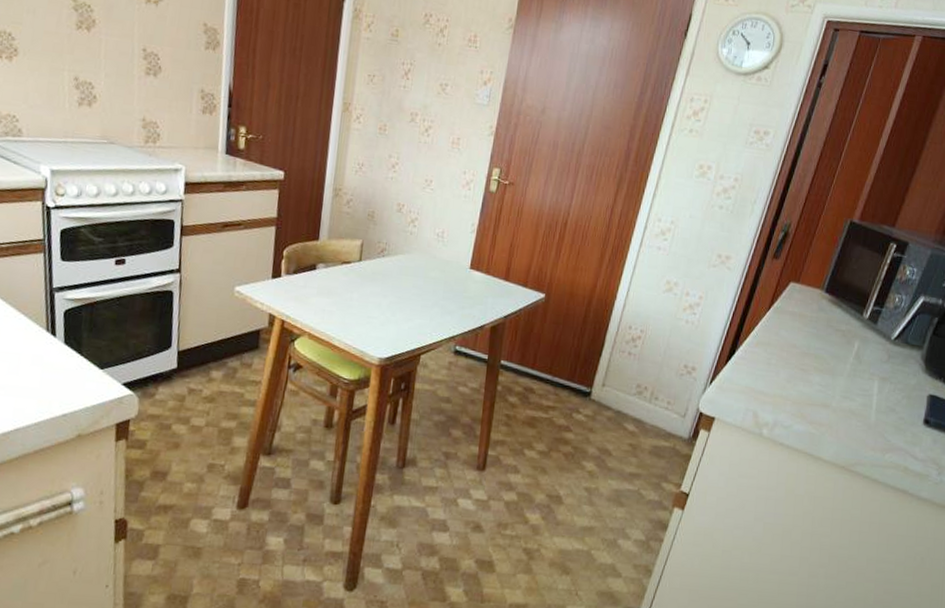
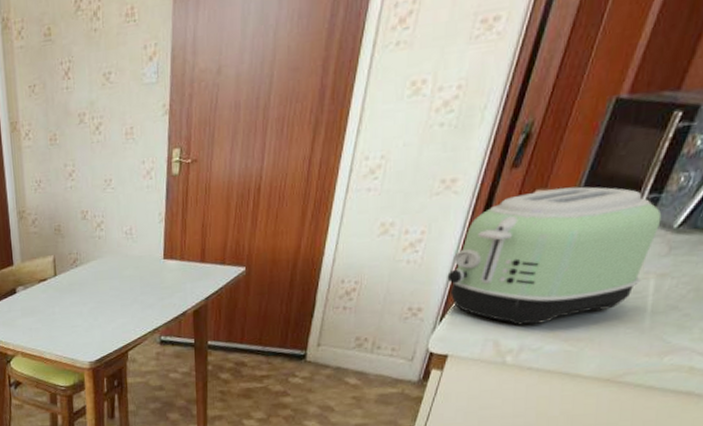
toaster: none [718,283,883,403] -> present [447,186,662,326]

